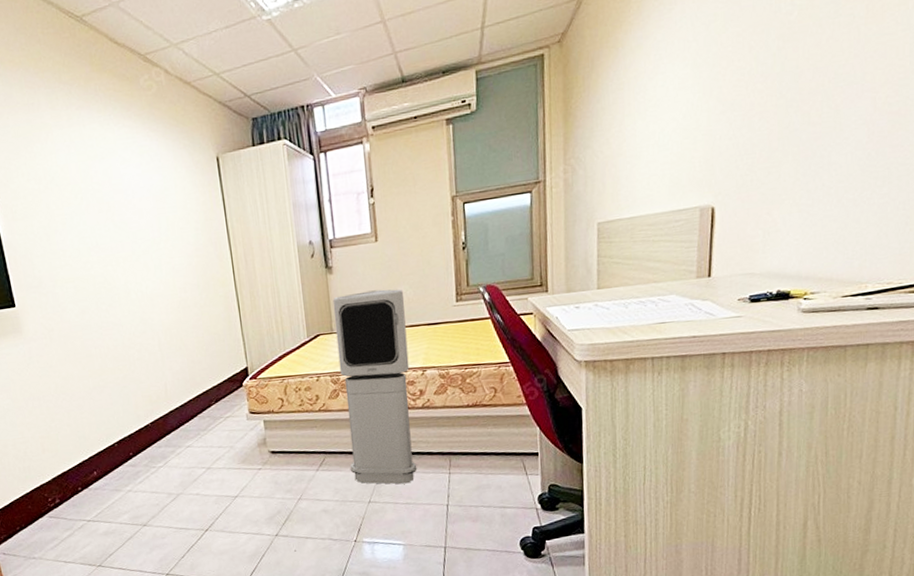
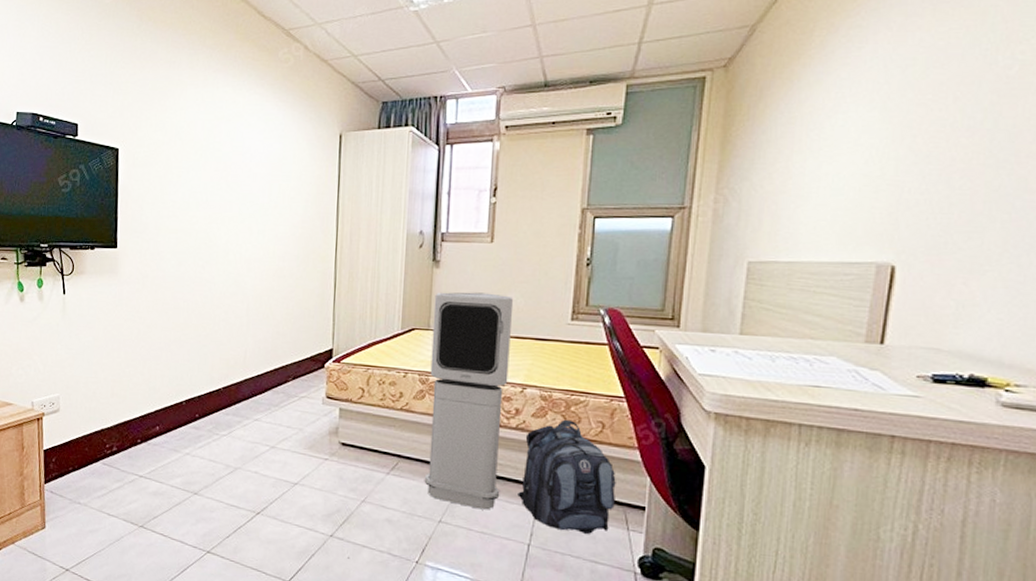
backpack: none [431,390,513,487] -> present [518,419,616,534]

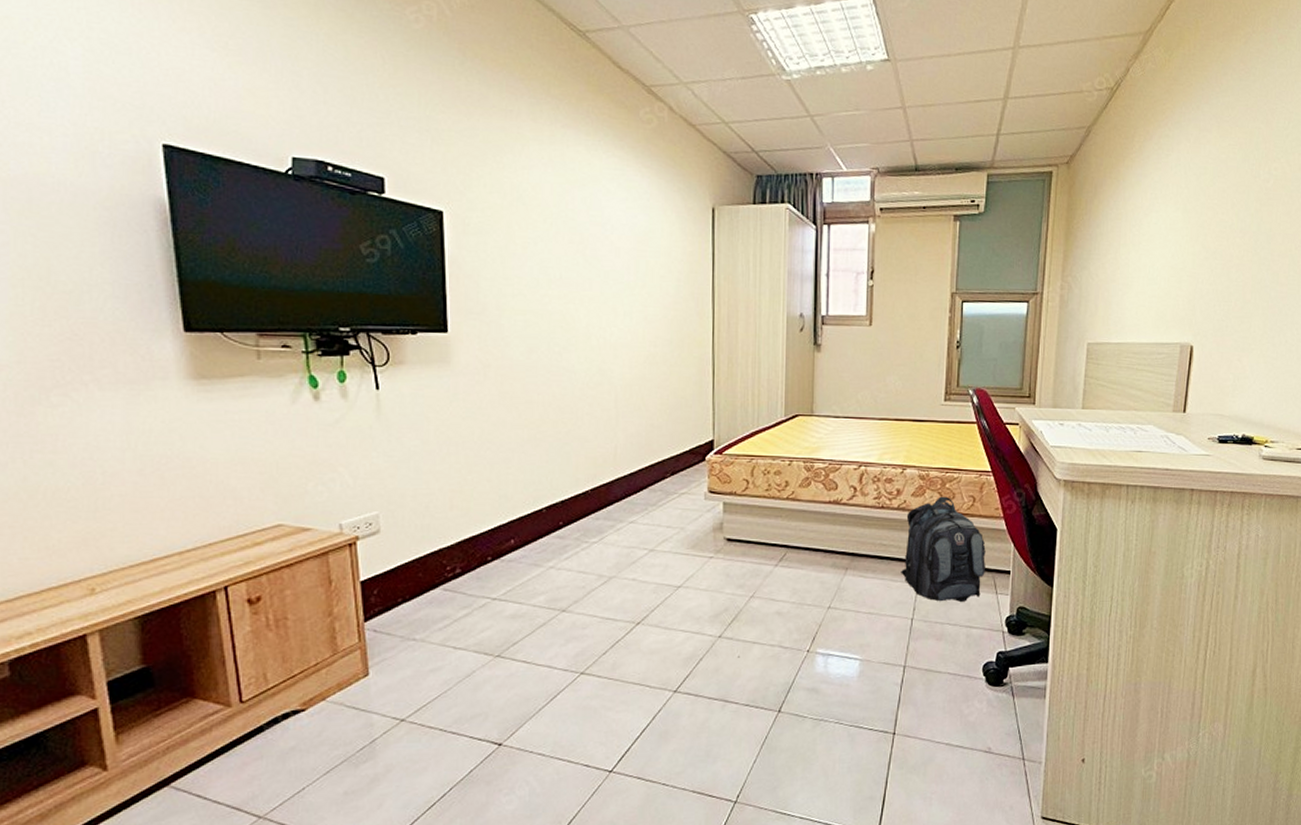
air purifier: present [424,292,514,510] -> none [812,376,893,591]

